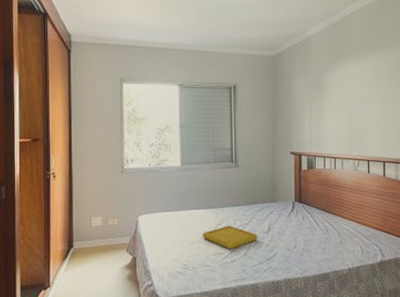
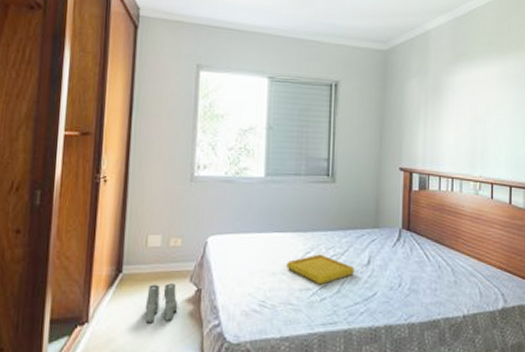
boots: none [93,254,119,286] -> present [145,283,178,324]

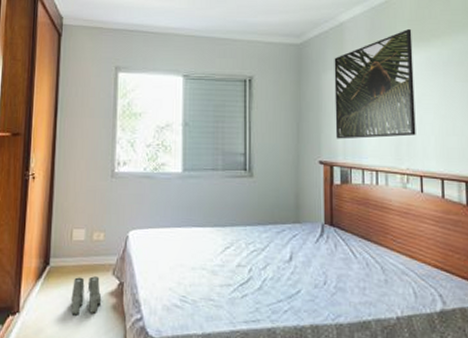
serving tray: present [285,254,355,285] -> none [205,249,276,281]
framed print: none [416,41,491,147] -> present [334,29,416,139]

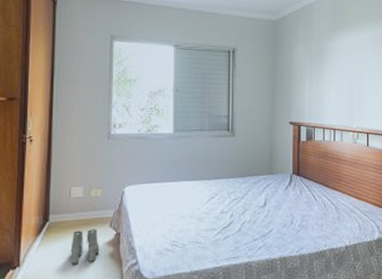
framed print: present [334,29,416,139] -> none [303,11,365,103]

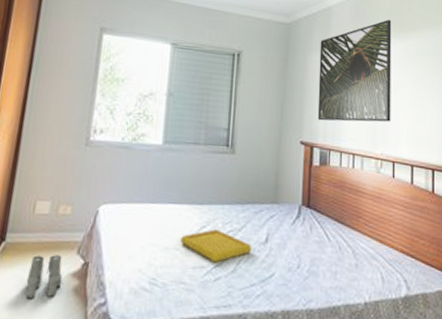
serving tray: none [193,199,253,225] -> present [179,229,252,263]
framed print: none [303,11,365,103] -> present [317,20,392,122]

